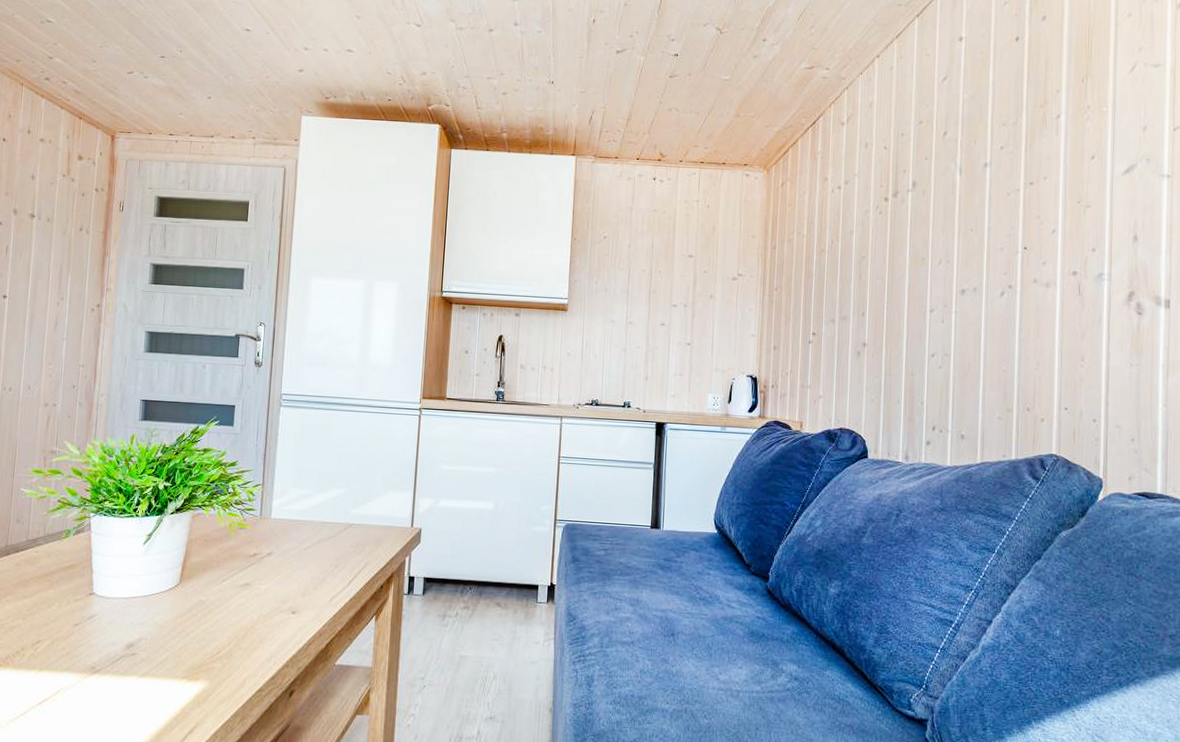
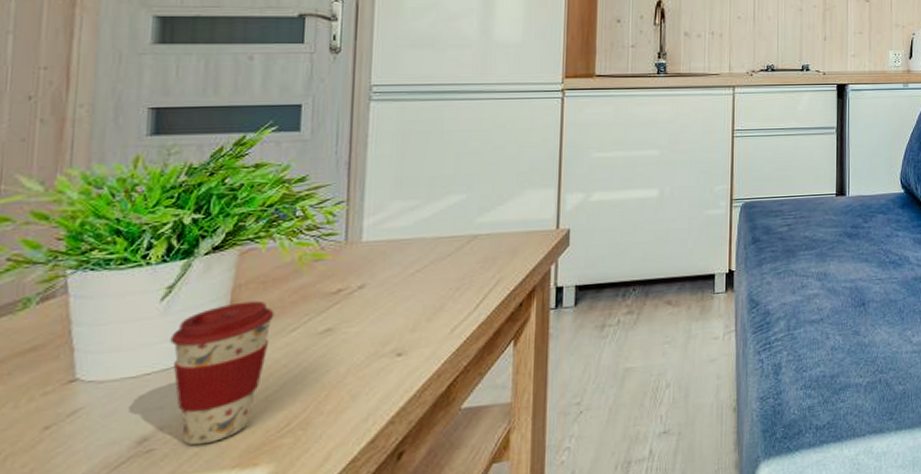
coffee cup: none [148,553,213,657] -> present [170,300,275,446]

